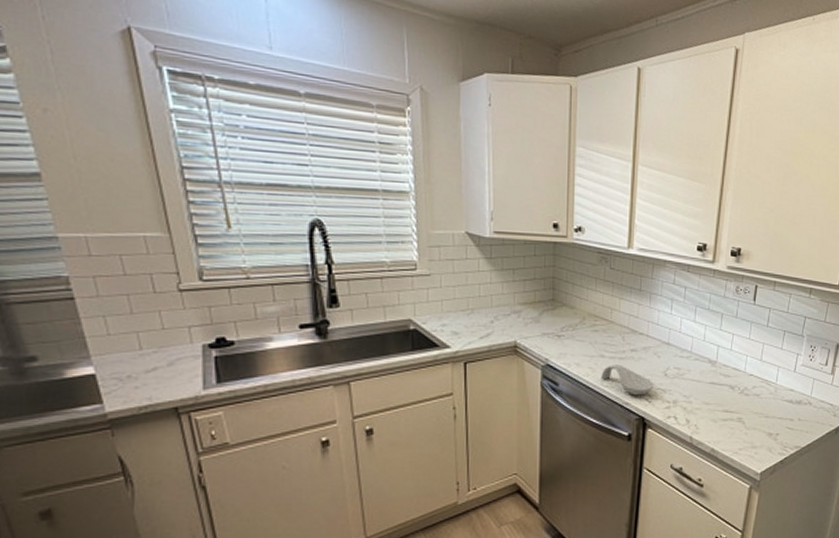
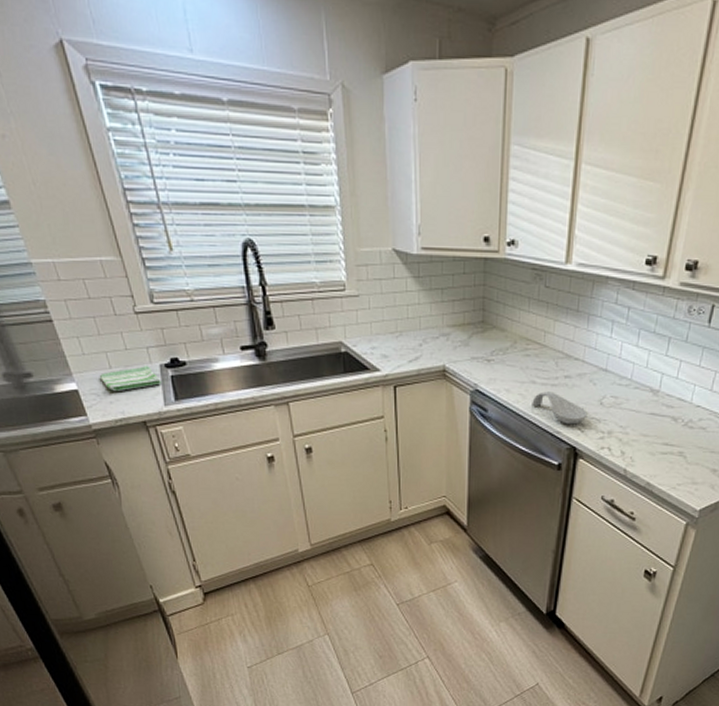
dish towel: none [125,346,202,374] -> present [99,366,161,391]

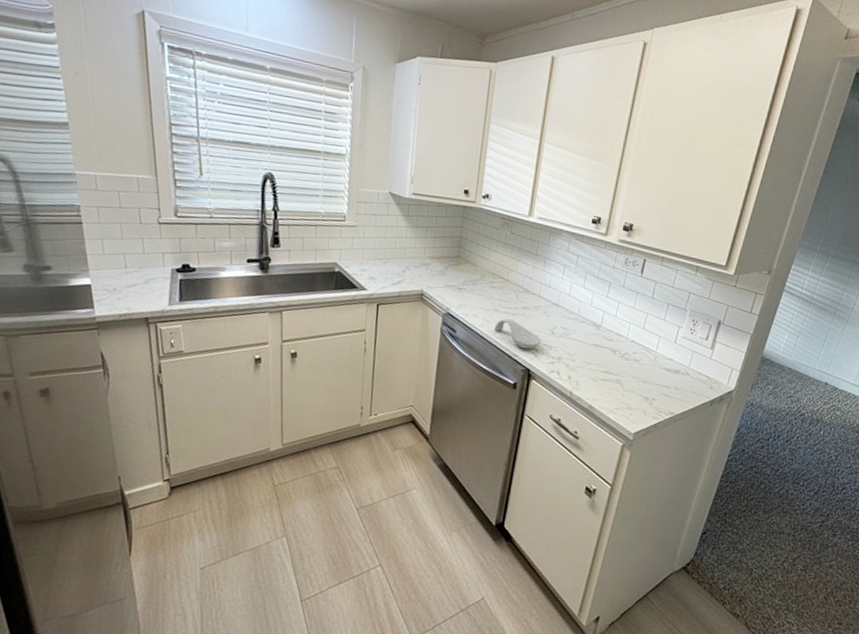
dish towel: present [99,366,161,391] -> none [113,268,170,289]

